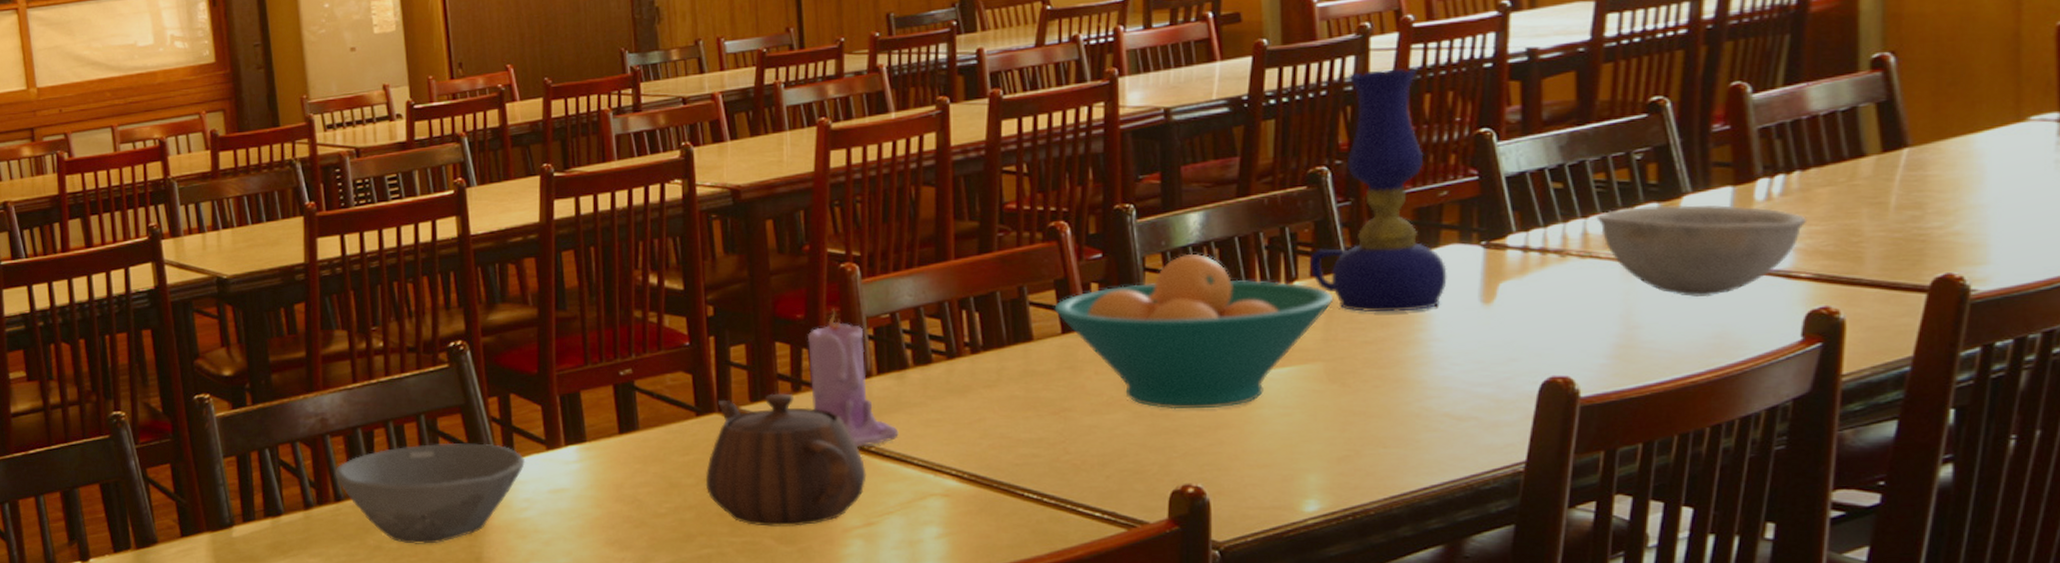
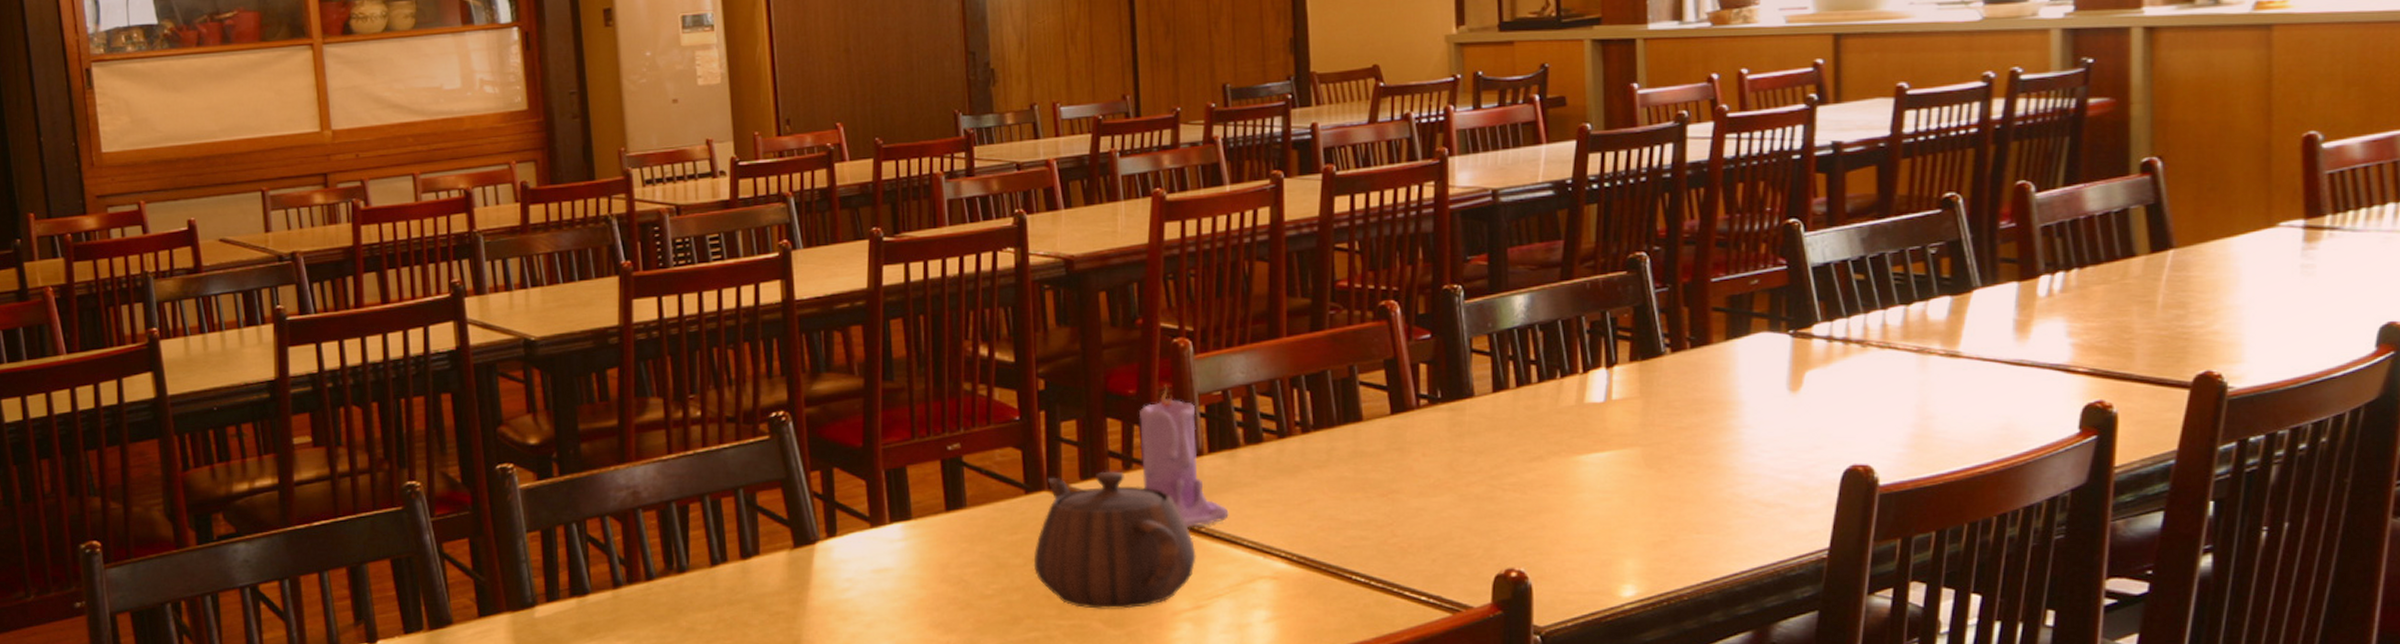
bowl: present [335,442,526,544] -> none [646,518,849,626]
fruit bowl: present [1054,253,1334,410] -> none [1383,336,1651,493]
oil lamp: present [1309,68,1447,313] -> none [1628,157,1757,399]
bowl: present [1596,205,1808,298] -> none [1895,298,2085,390]

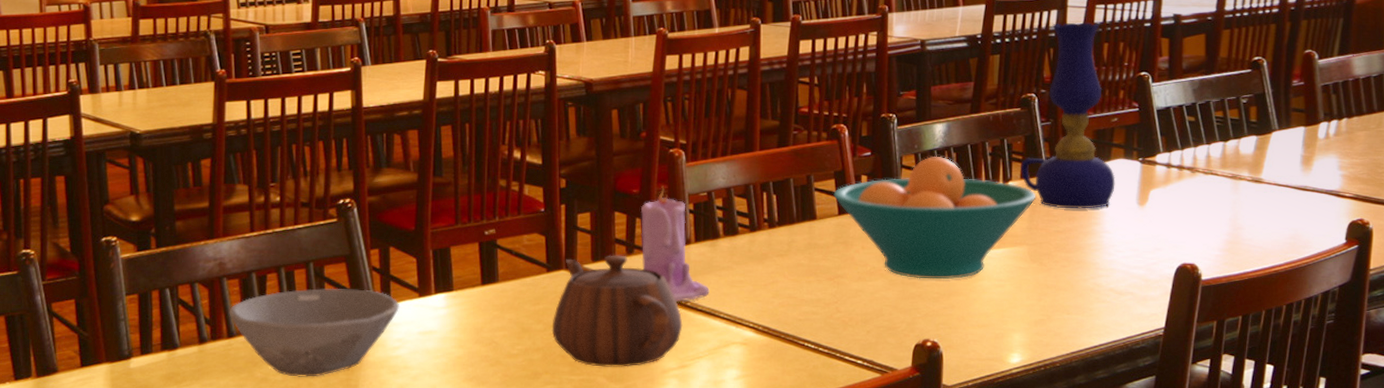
bowl: none [646,518,849,626] -> present [229,288,400,377]
fruit bowl: none [1383,336,1651,493] -> present [833,156,1037,279]
oil lamp: none [1628,157,1757,399] -> present [1020,22,1115,209]

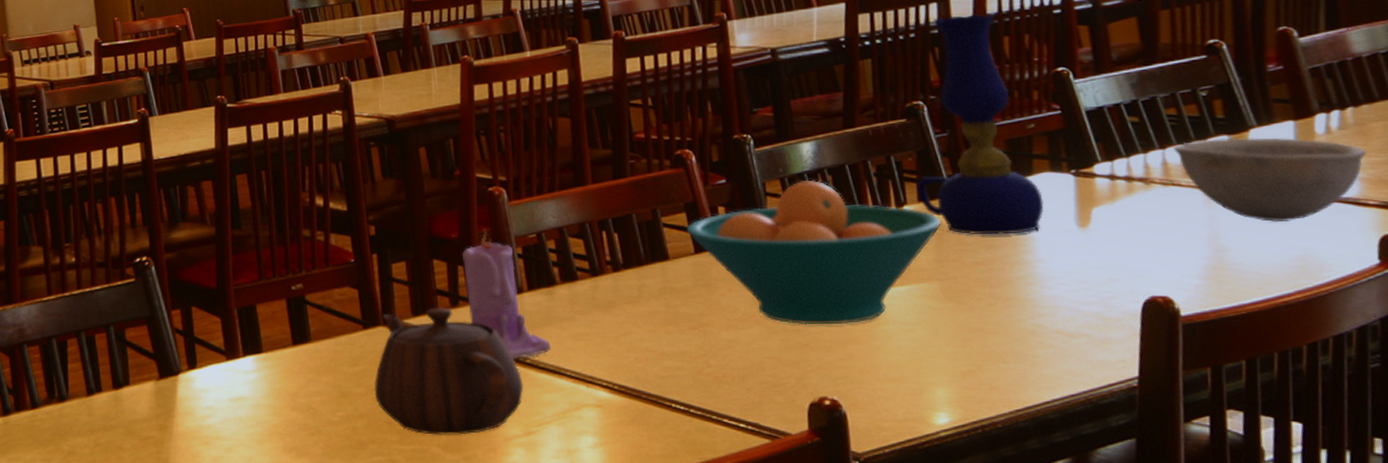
bowl: present [229,288,400,377] -> none [31,352,208,450]
bowl: none [1216,138,1351,208] -> present [1173,137,1368,223]

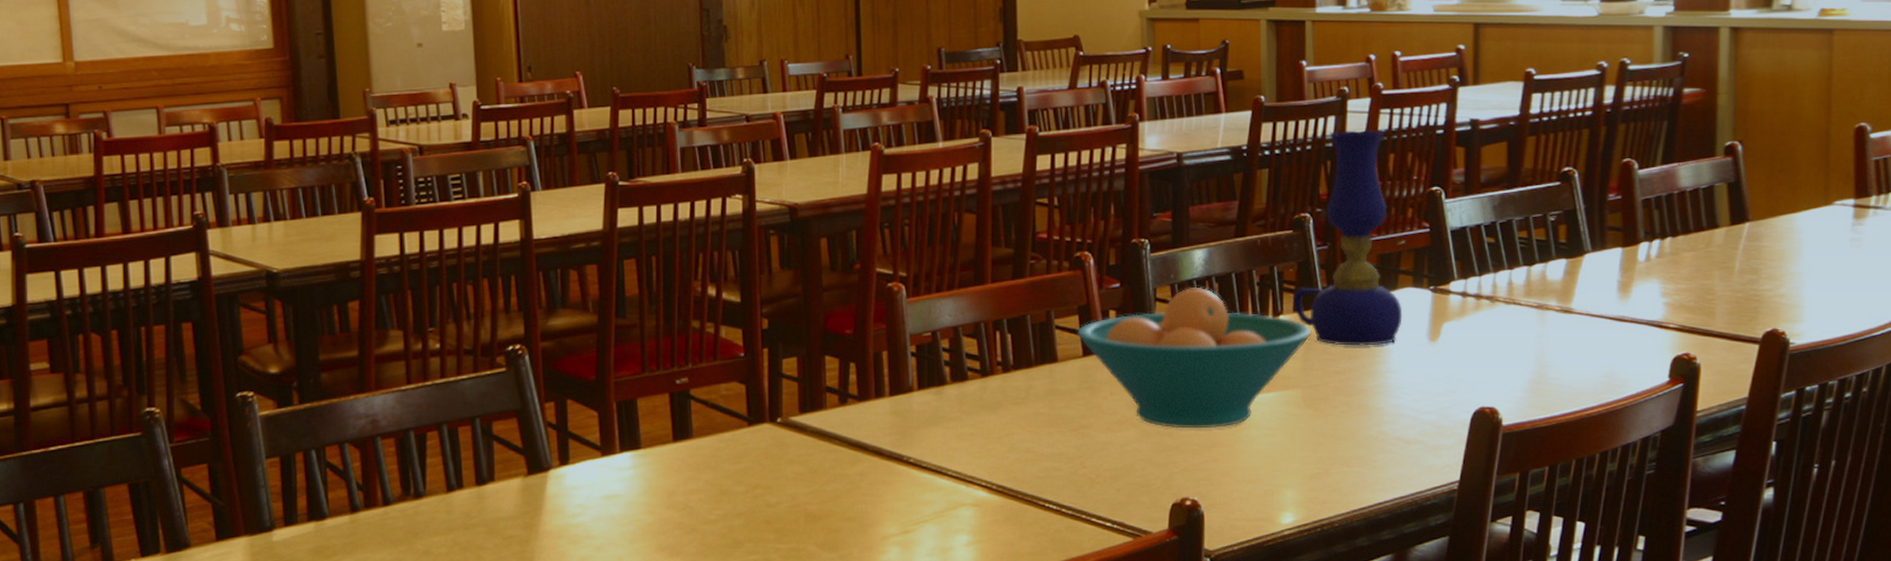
teapot: present [374,307,524,435] -> none [754,405,905,534]
candle: present [462,228,551,359] -> none [856,325,935,458]
bowl: present [1173,137,1368,223] -> none [1519,261,1676,342]

